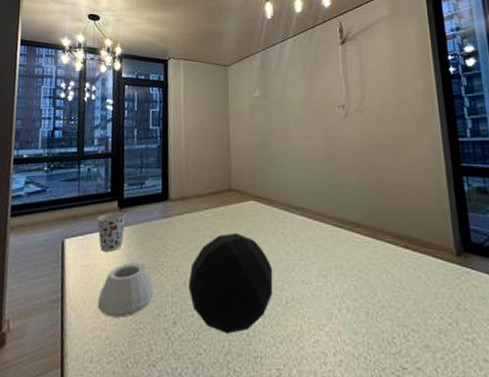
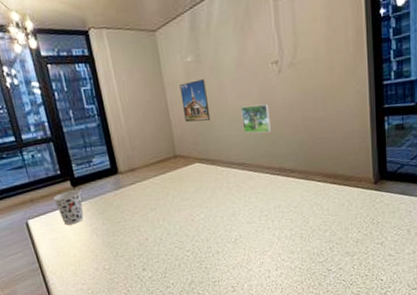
cup: present [97,263,154,317] -> none [73,229,122,274]
decorative orb: present [188,232,273,334] -> none [150,192,224,270]
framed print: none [244,114,272,157] -> present [179,79,211,123]
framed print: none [303,146,335,178] -> present [240,103,271,134]

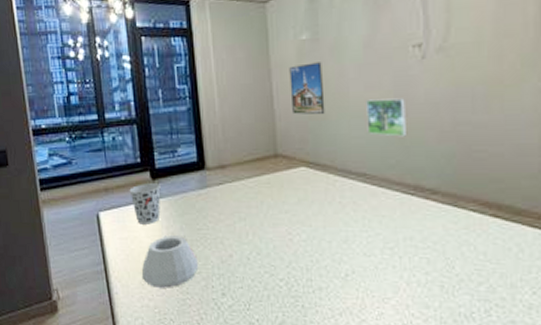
cup: none [73,229,122,274] -> present [141,235,199,288]

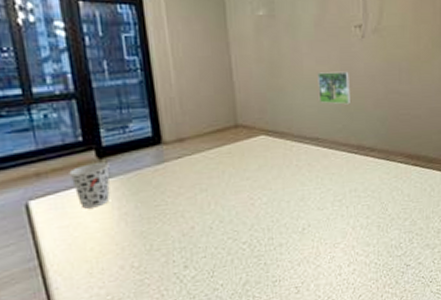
cup: present [141,235,199,288] -> none [88,215,158,274]
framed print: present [289,62,325,115] -> none [247,37,282,87]

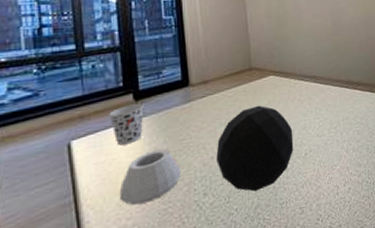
cup: none [88,215,158,274] -> present [119,149,182,205]
decorative orb: none [197,170,289,267] -> present [216,105,294,192]
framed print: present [317,71,350,105] -> none [314,23,340,49]

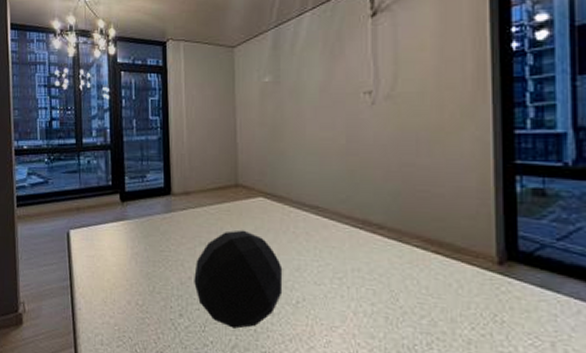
cup: present [109,104,144,146] -> none [99,205,129,244]
cup: present [119,149,182,205] -> none [104,255,159,307]

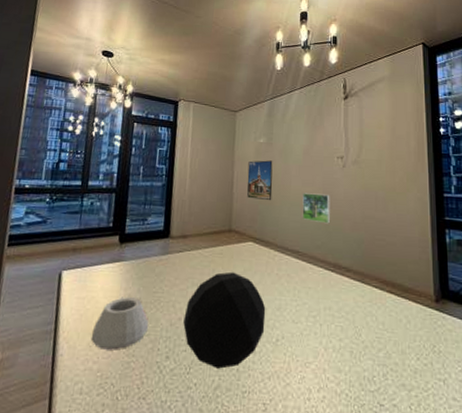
cup: none [104,255,159,307] -> present [91,297,149,350]
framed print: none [252,103,283,151] -> present [247,160,273,201]
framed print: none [321,139,356,174] -> present [302,193,330,224]

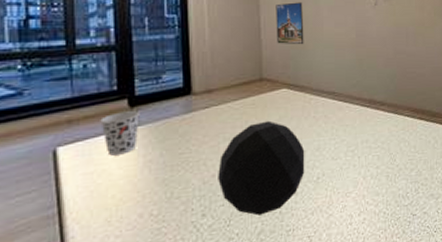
cup: present [91,297,149,350] -> none [108,162,178,222]
cup: none [96,246,127,285] -> present [100,111,140,156]
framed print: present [302,193,330,224] -> none [336,33,364,63]

